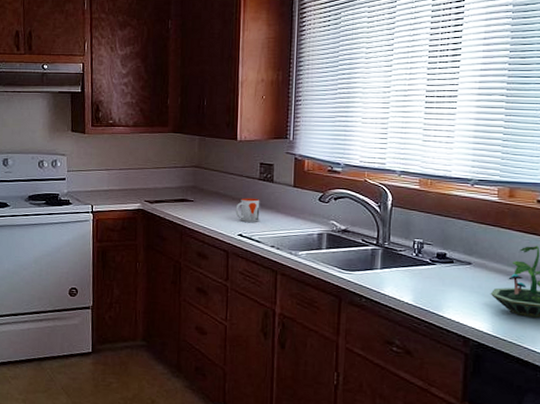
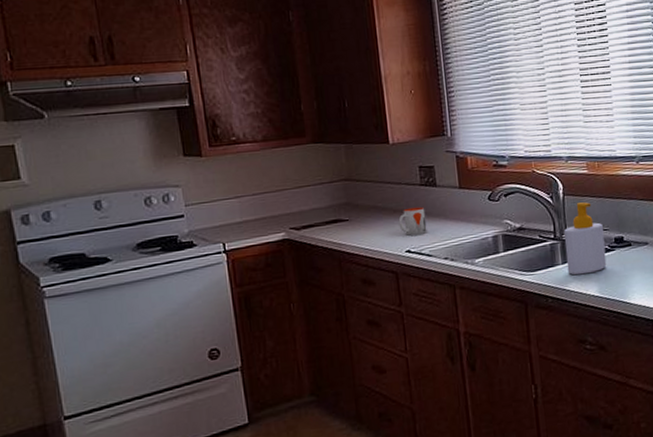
soap bottle: none [385,215,427,282] -> present [563,202,607,275]

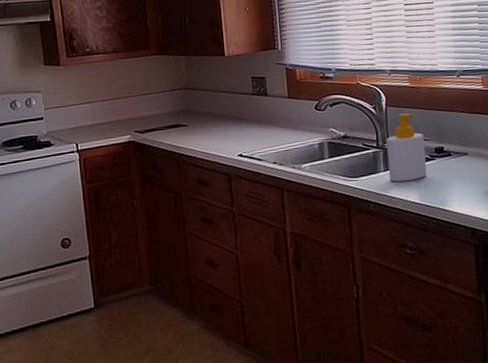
mug: present [398,206,427,236] -> none [232,114,258,141]

